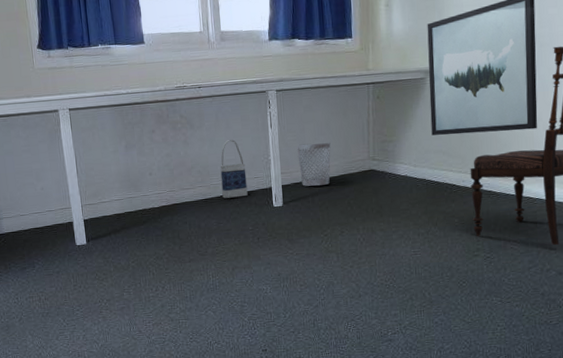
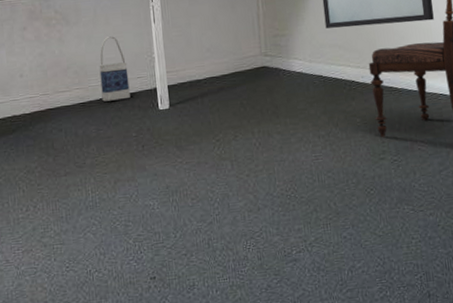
wastebasket: present [297,142,331,187] -> none [183,37,220,86]

